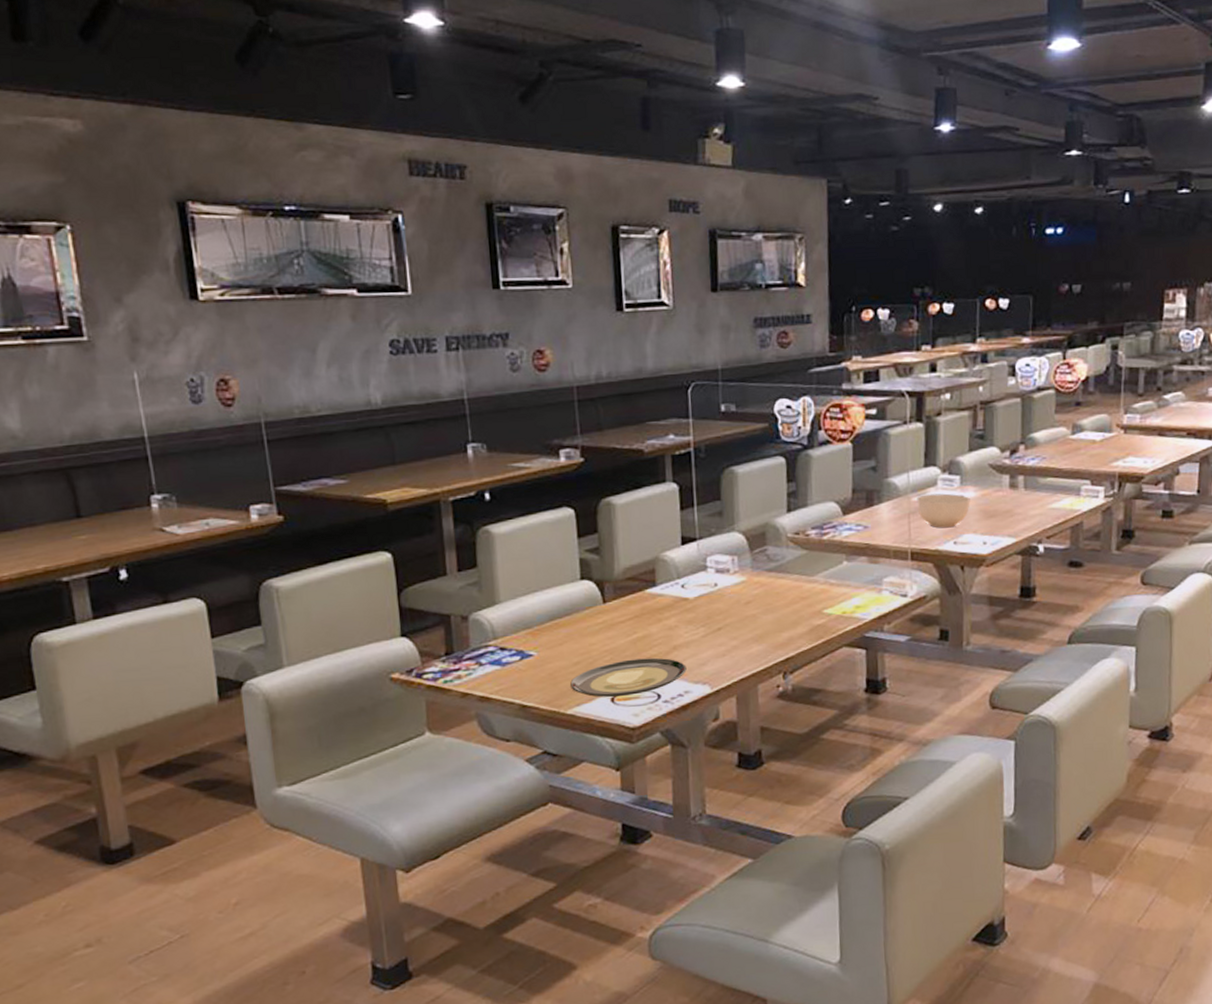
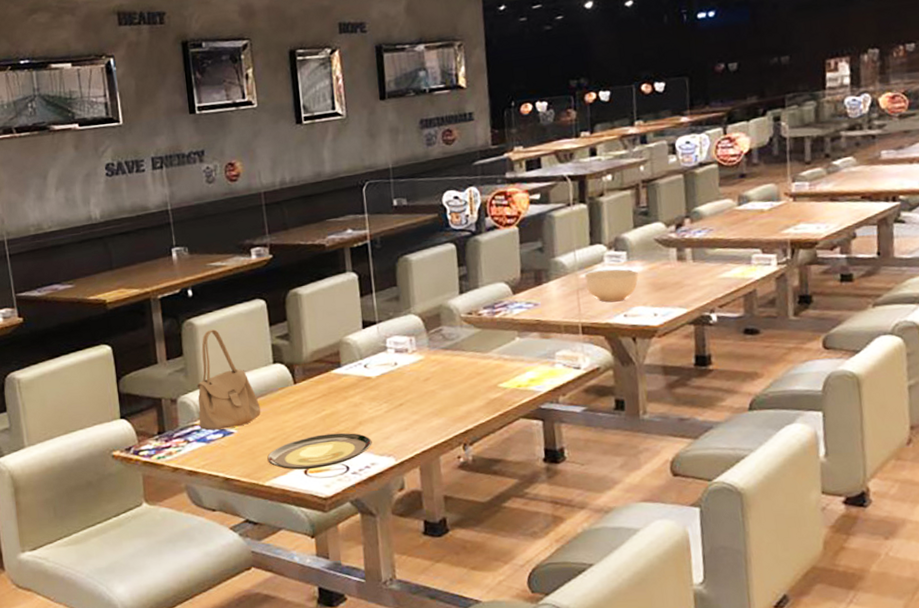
handbag: none [493,539,565,652] -> present [197,329,261,430]

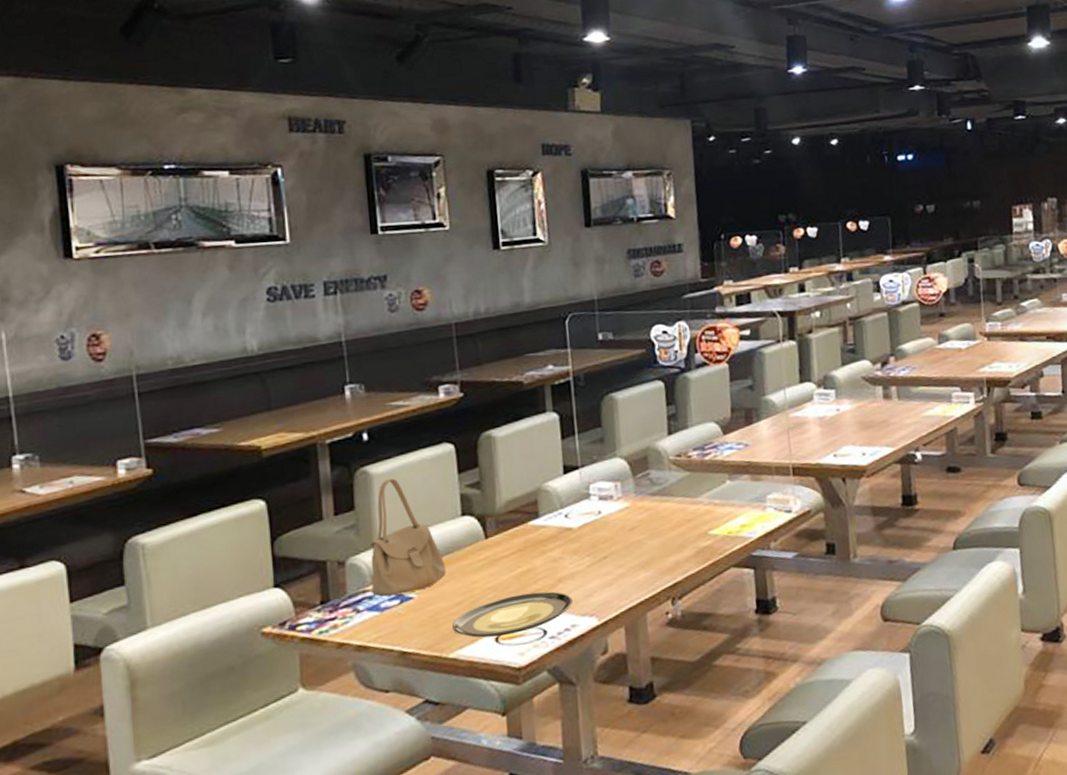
bowl: present [584,269,638,303] -> none [794,407,847,442]

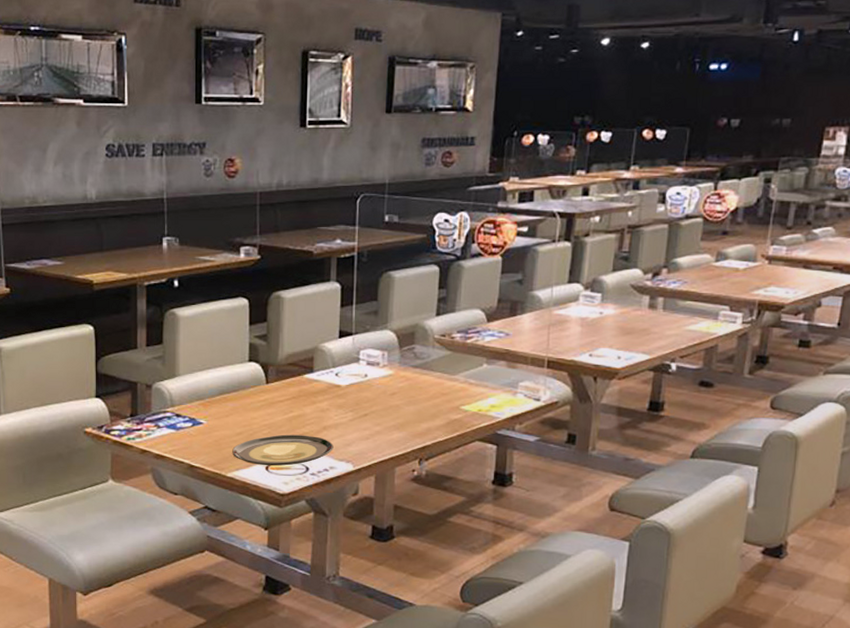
handbag: present [371,478,447,596] -> none [171,322,232,419]

